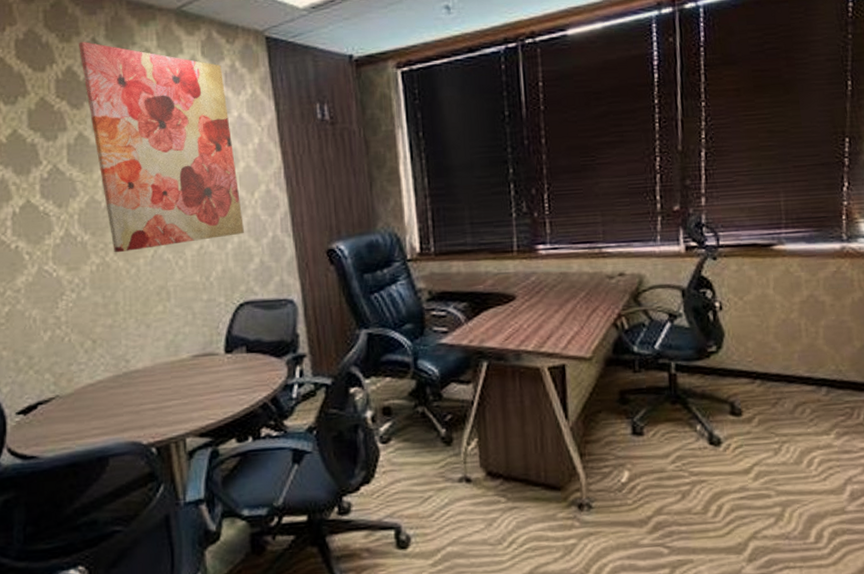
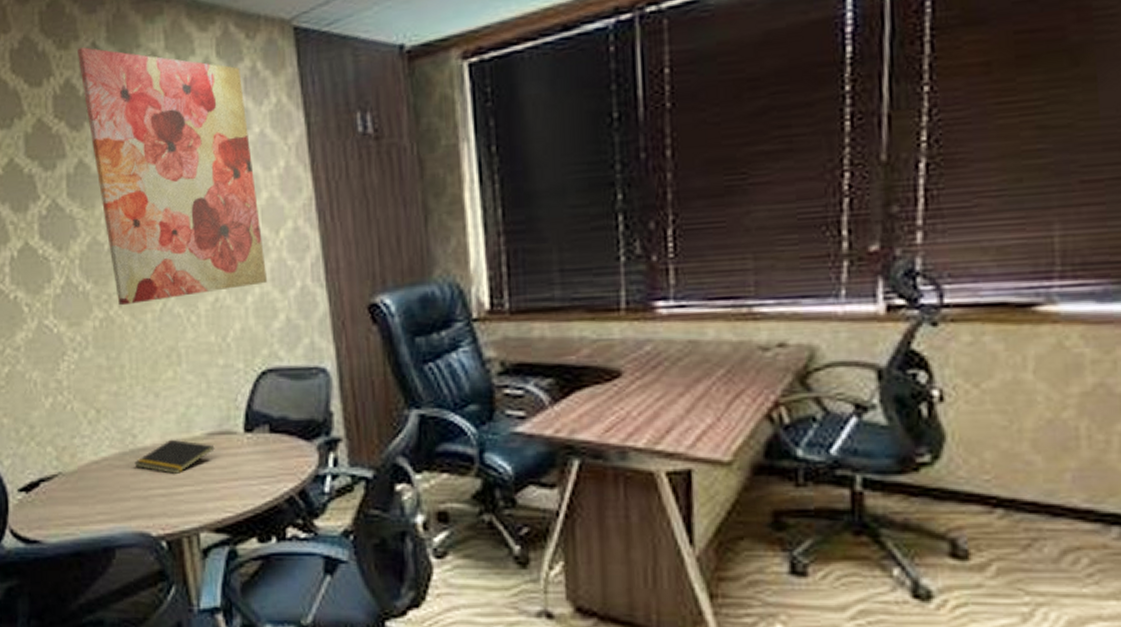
notepad: none [127,362,199,392] -> present [134,439,215,475]

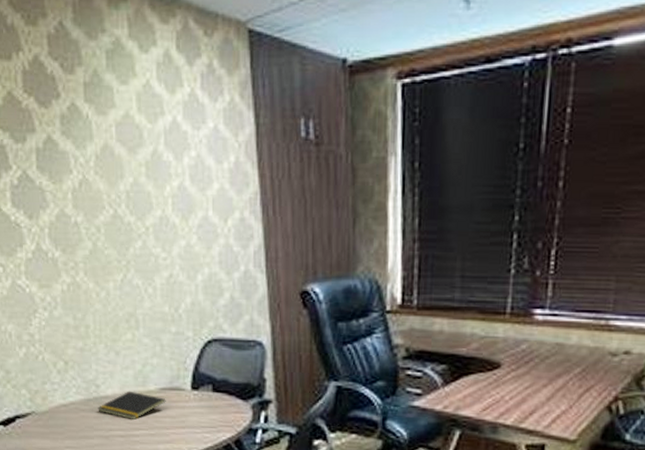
wall art: present [78,47,267,306] -> none [45,26,215,274]

